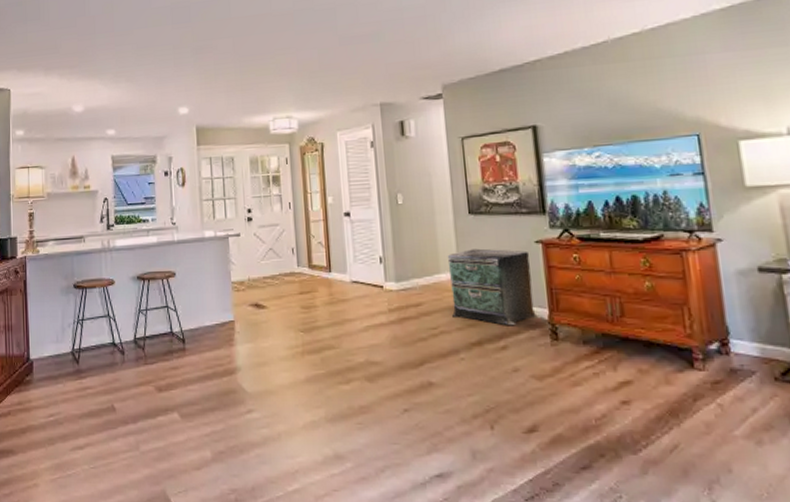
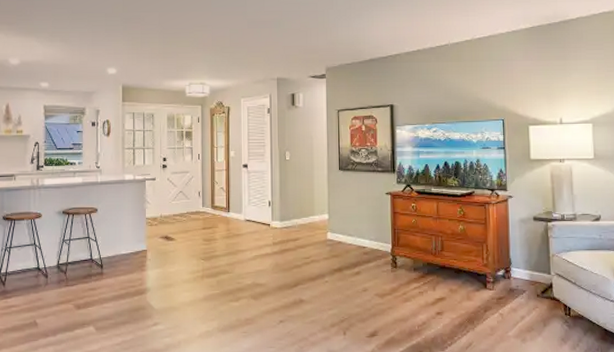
filing cabinet: present [447,248,544,325] -> none [321,197,388,256]

